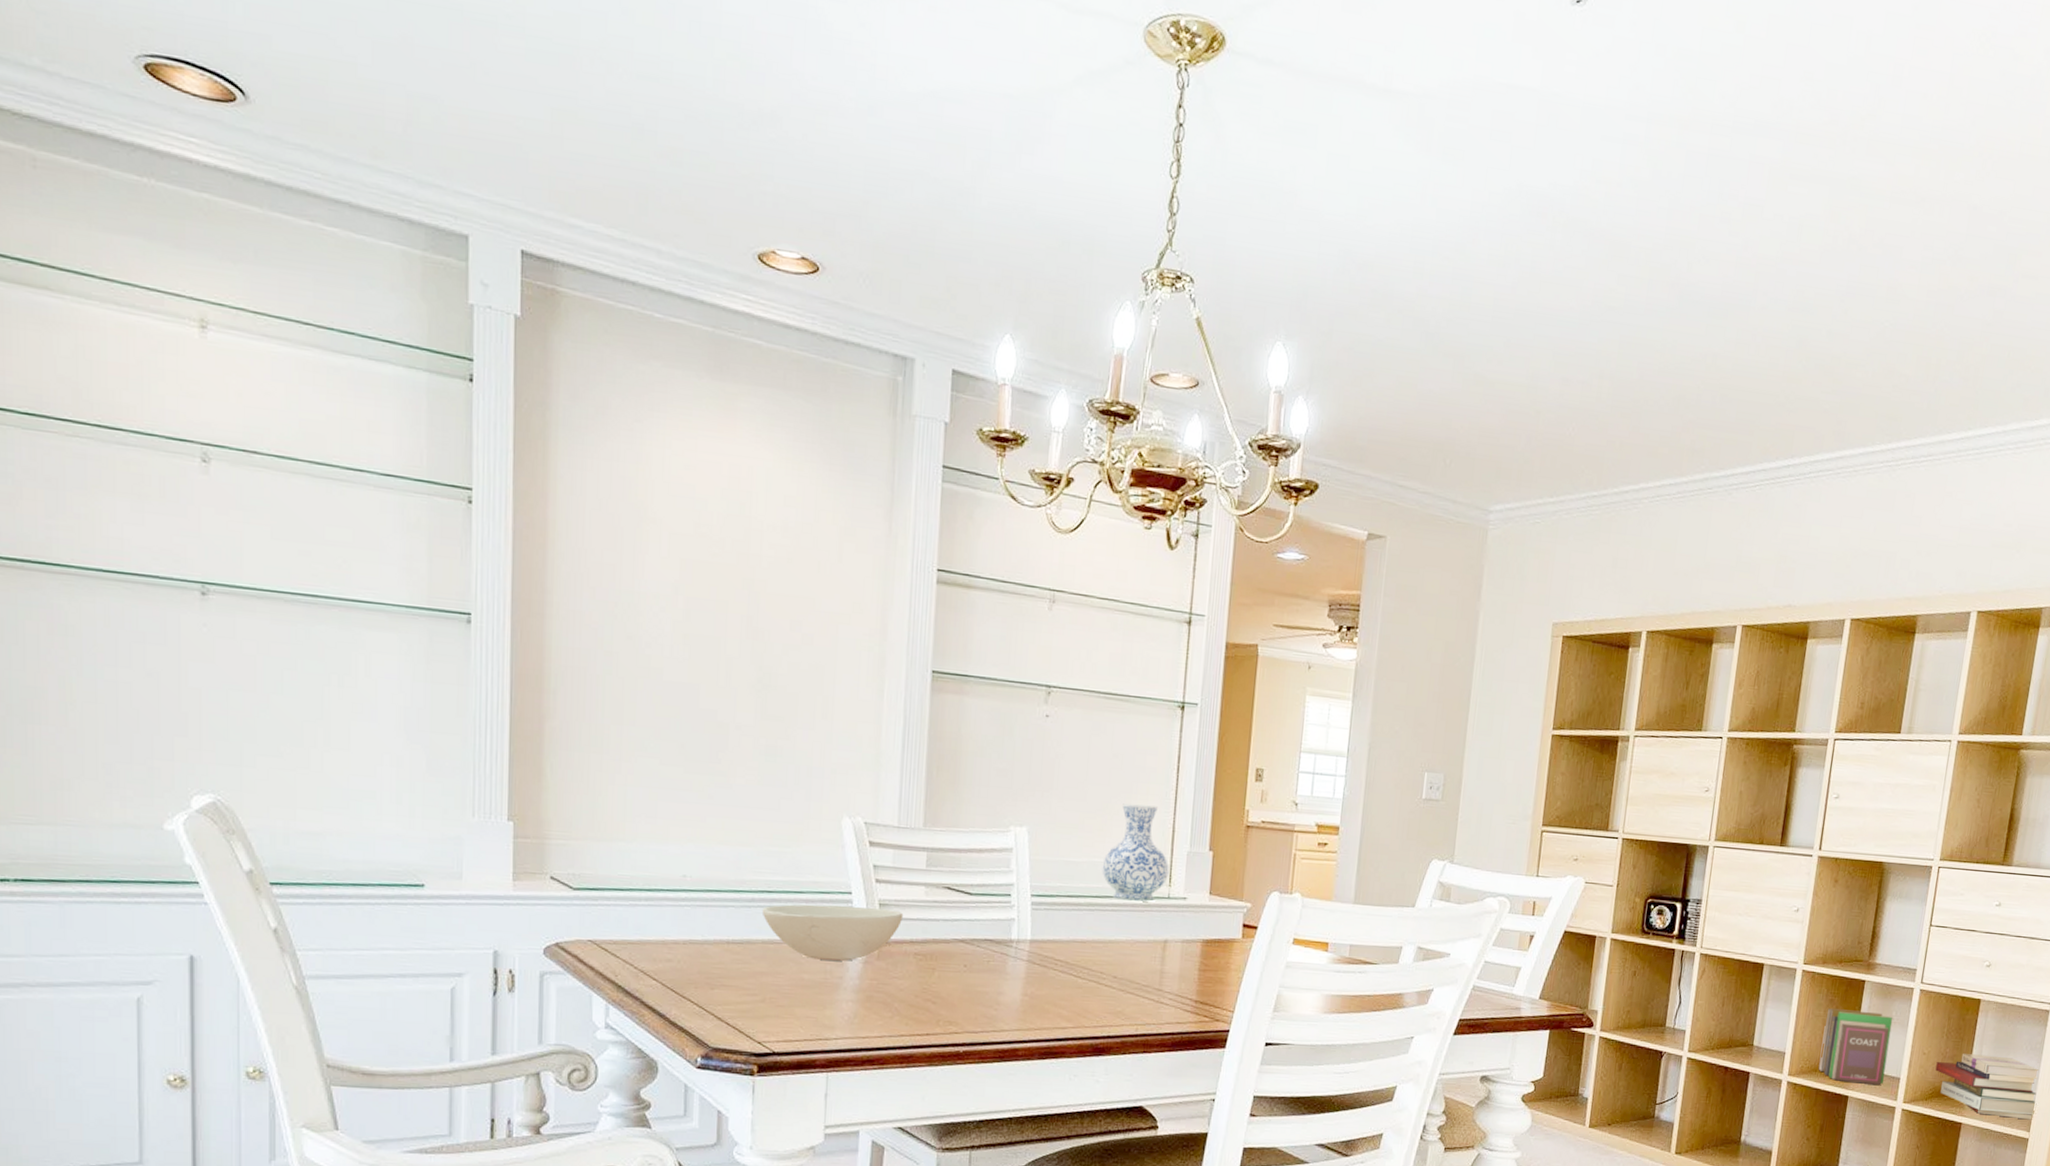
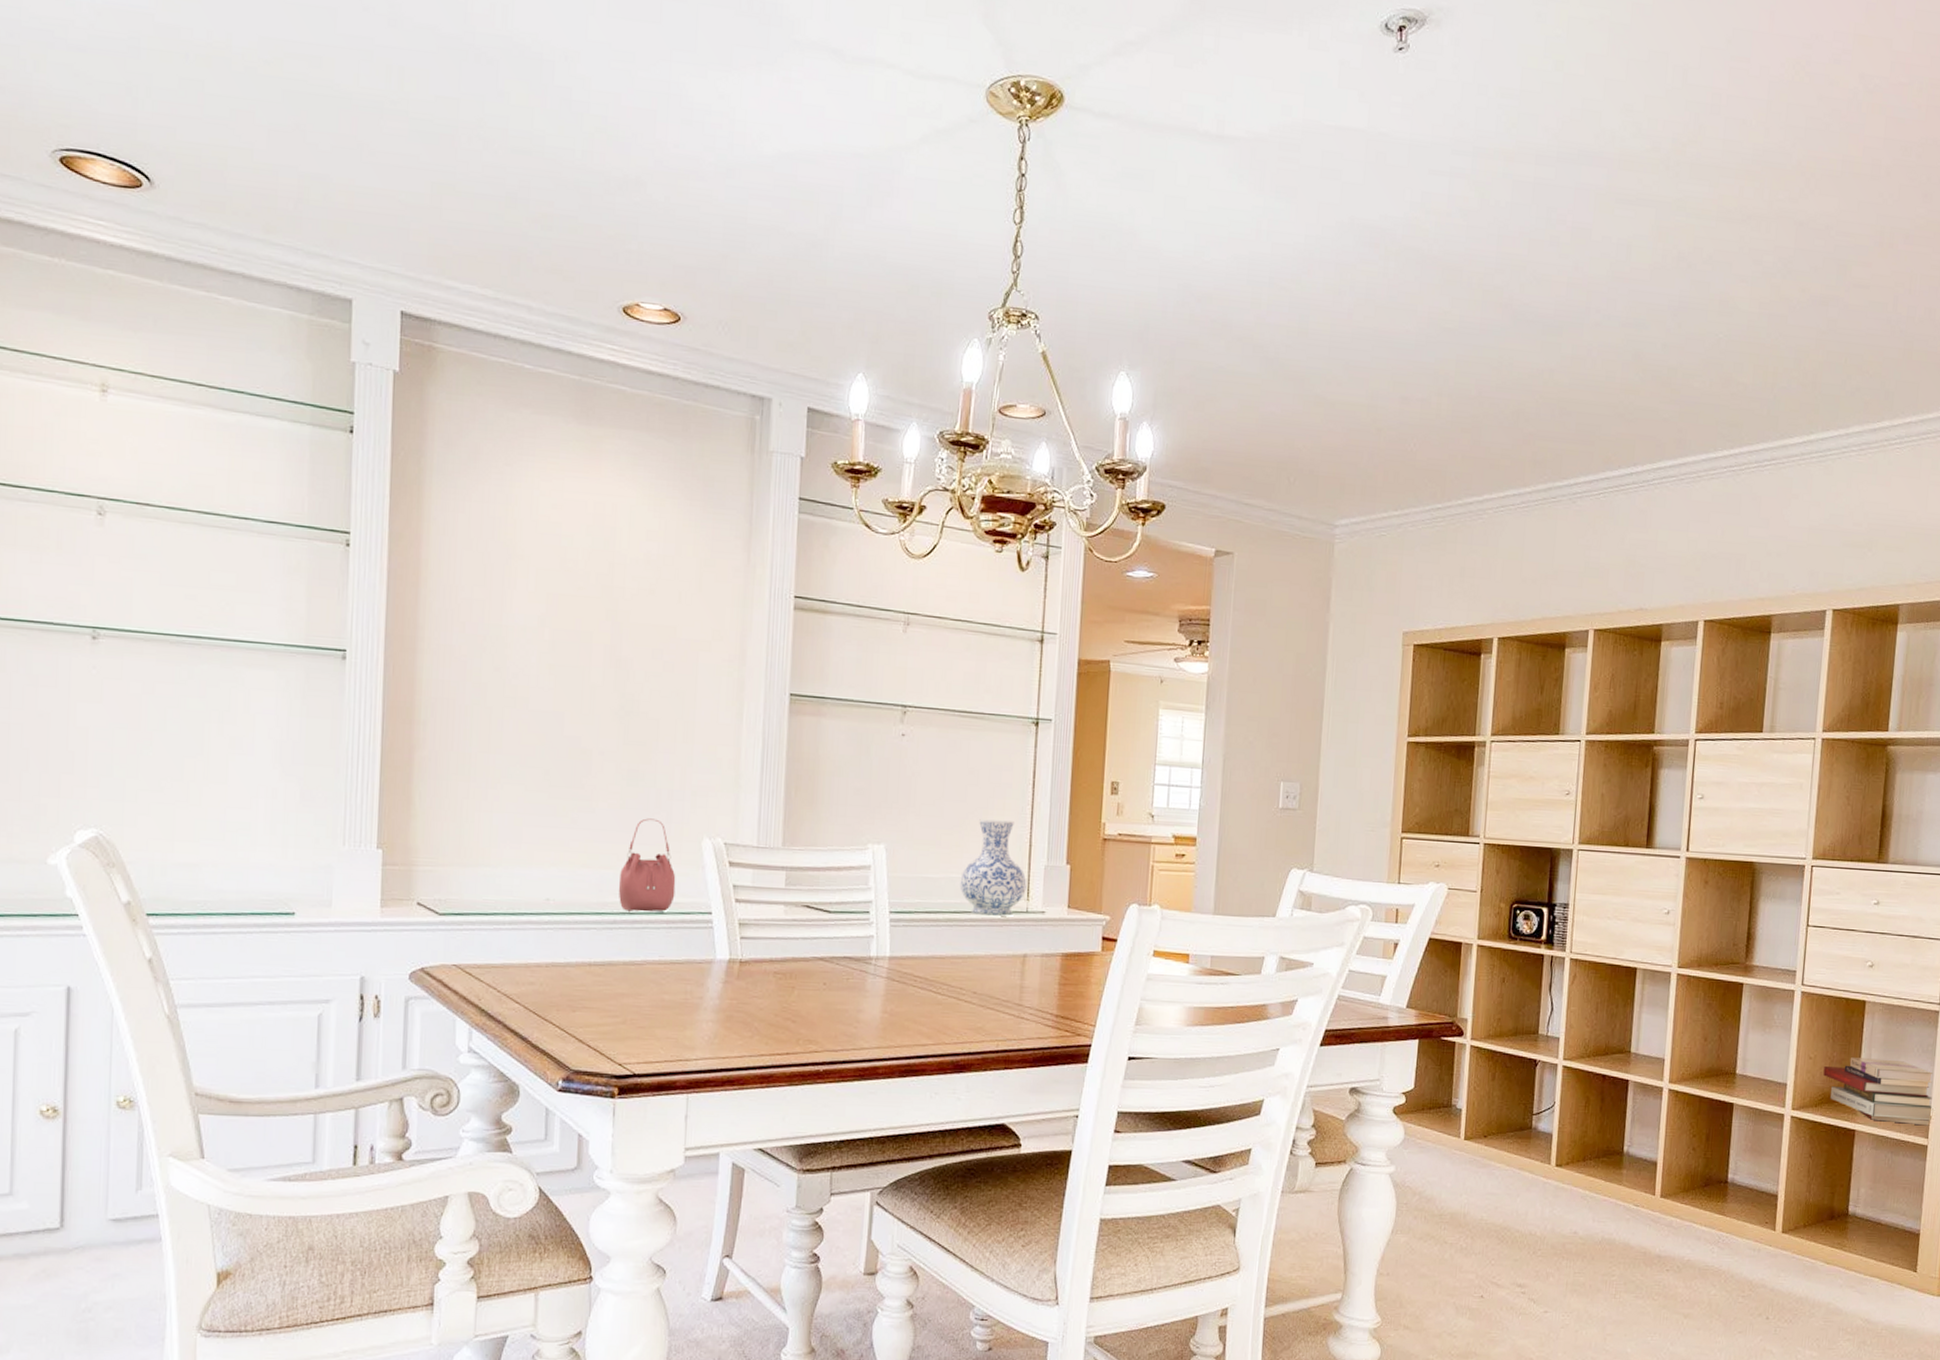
handbag: none [756,795,815,891] -> present [618,818,676,912]
bowl: present [761,904,904,961] -> none [623,925,763,981]
books: present [1818,1009,1893,1086] -> none [1700,1013,1775,1092]

